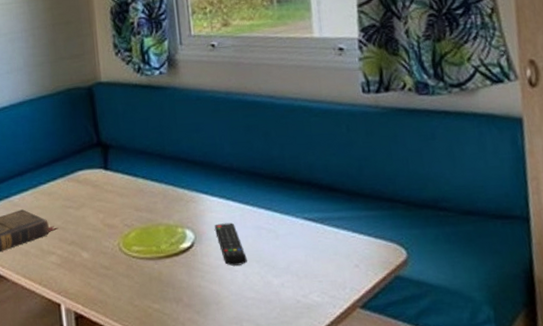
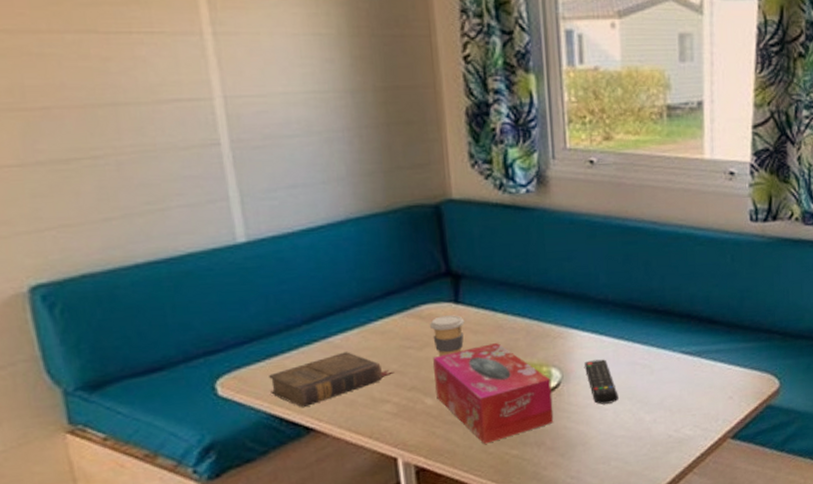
coffee cup: none [84,180,113,216] -> present [429,315,465,356]
tissue box: none [88,205,190,297] -> present [433,343,554,444]

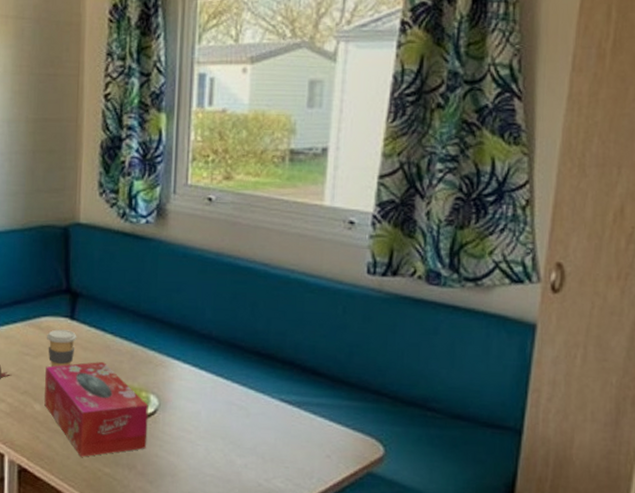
remote control: present [585,359,619,405] -> none [182,393,212,440]

